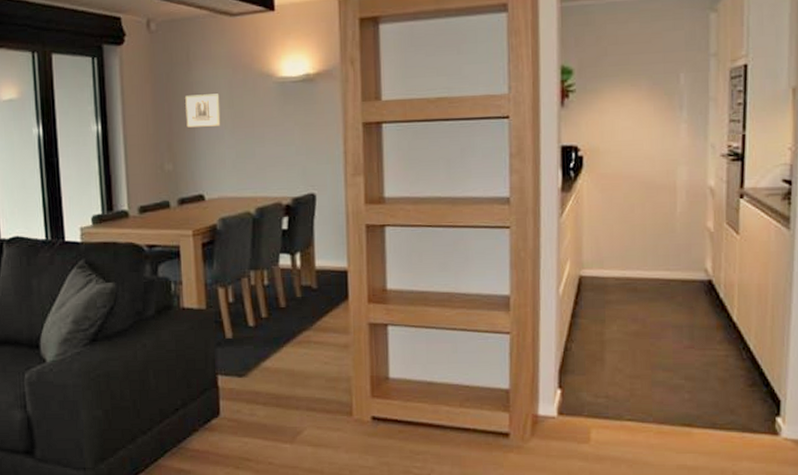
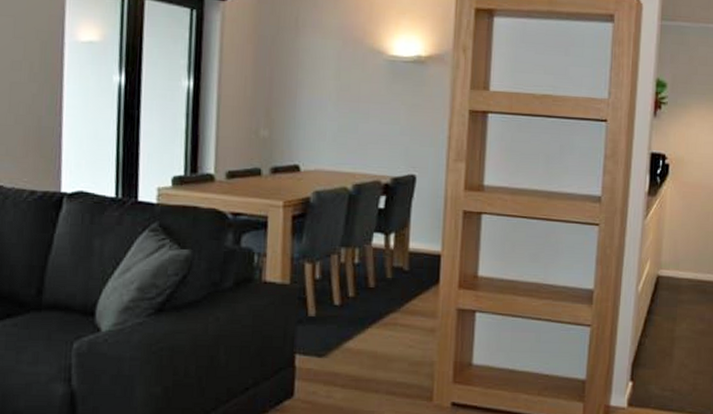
wall art: present [185,93,221,128] -> none [288,61,327,97]

